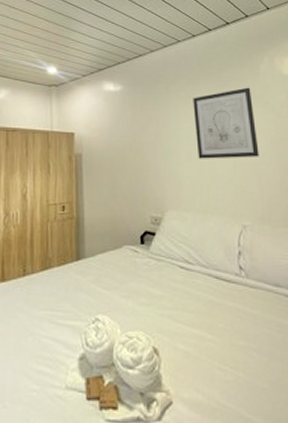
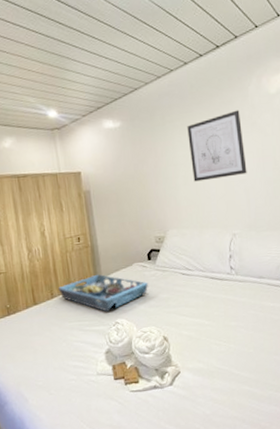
serving tray: none [32,253,140,303] -> present [58,274,149,312]

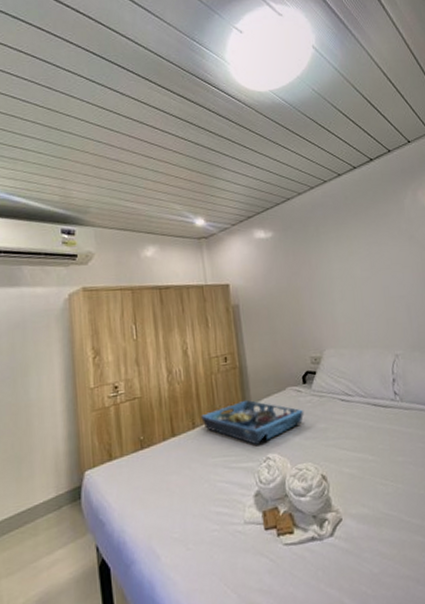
wall art: present [187,110,247,182] -> none [342,223,407,297]

